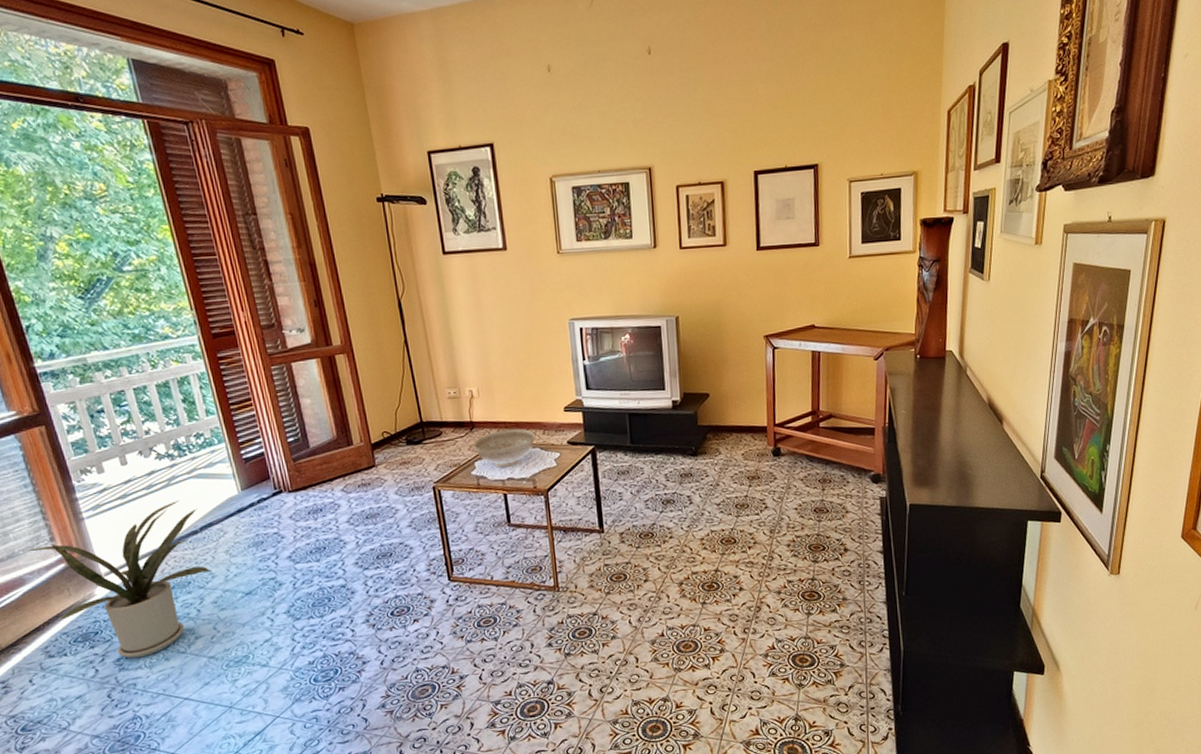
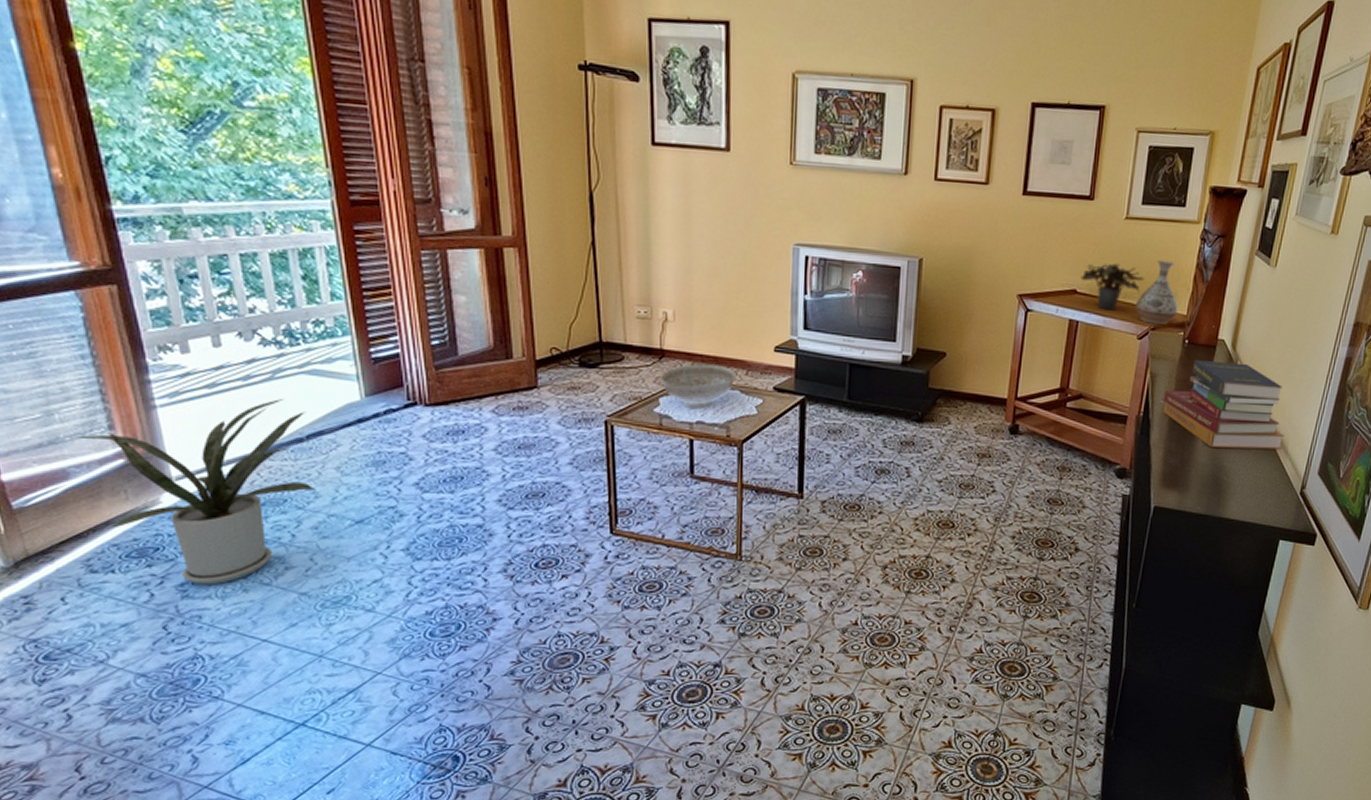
potted plant: none [817,297,873,339] -> present [1080,263,1145,311]
vase: none [868,288,907,345] -> present [1135,260,1179,325]
books: none [904,368,1018,447] -> present [1163,359,1284,450]

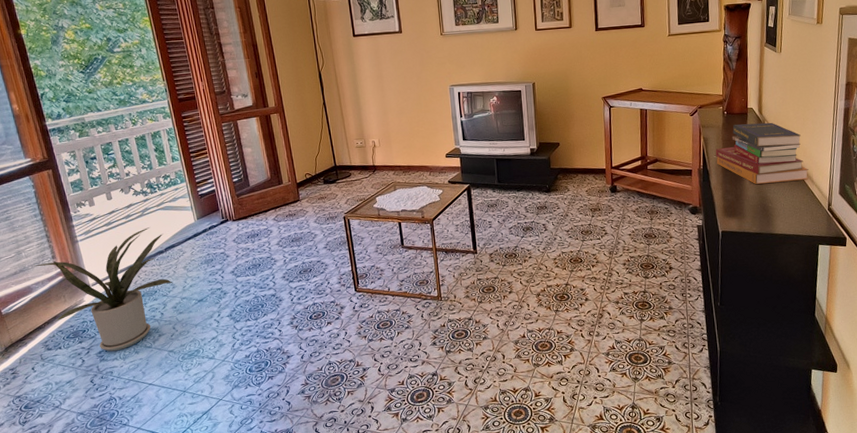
decorative bowl: present [661,363,736,410] -> none [375,171,423,203]
potted plant: present [1080,263,1145,311] -> none [643,66,688,99]
vase: present [1135,260,1179,325] -> none [684,59,716,104]

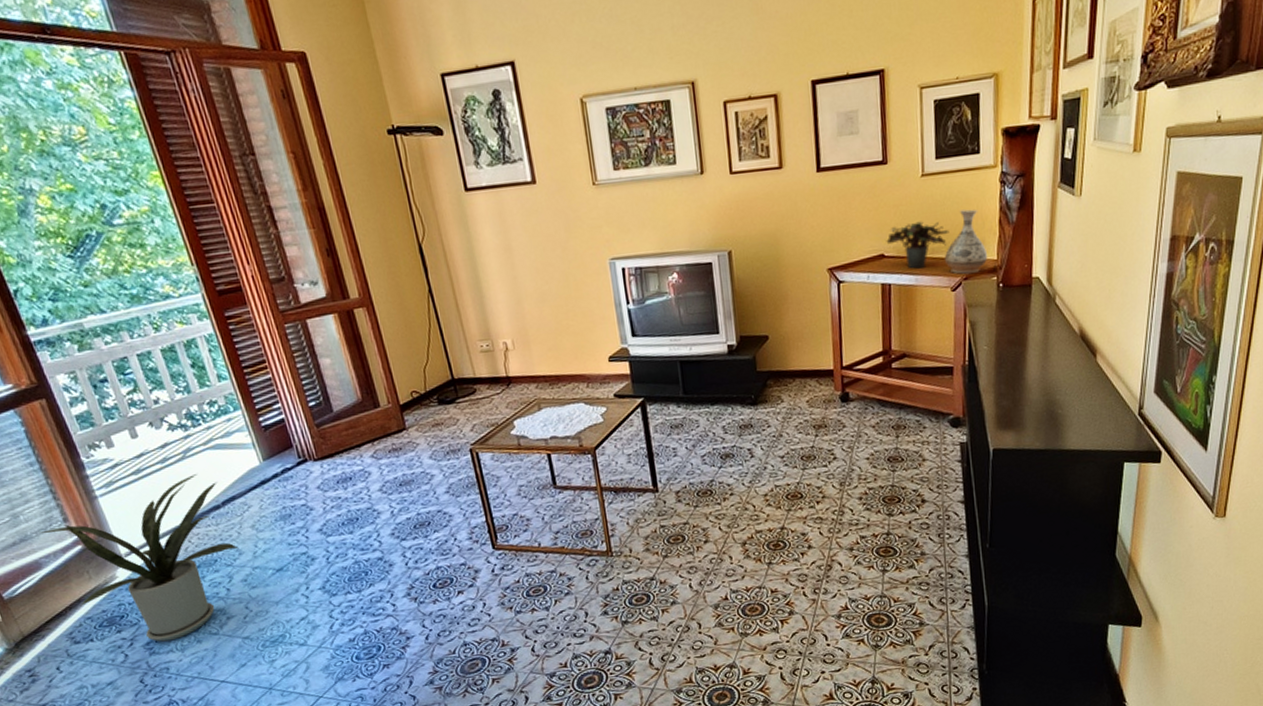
potted plant: none [643,66,688,99] -> present [886,221,950,269]
vase: none [684,59,716,104] -> present [944,209,988,274]
books: present [715,122,809,185] -> none [986,296,1114,385]

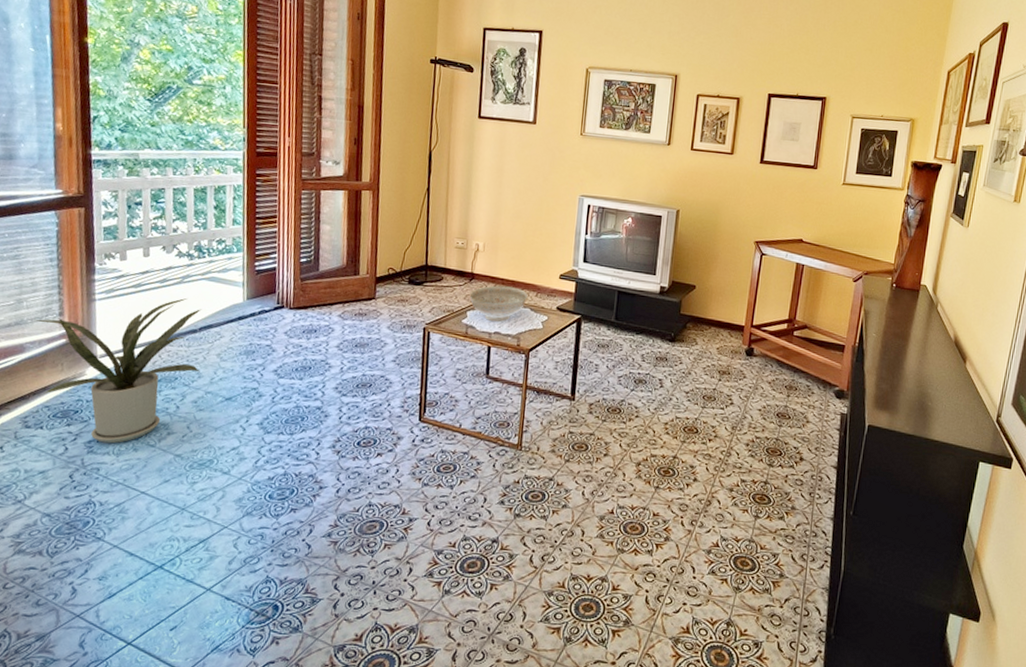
decorative bowl: none [511,382,579,427] -> present [469,285,528,323]
potted plant: present [886,221,950,269] -> none [806,219,859,258]
vase: present [944,209,988,274] -> none [850,218,887,271]

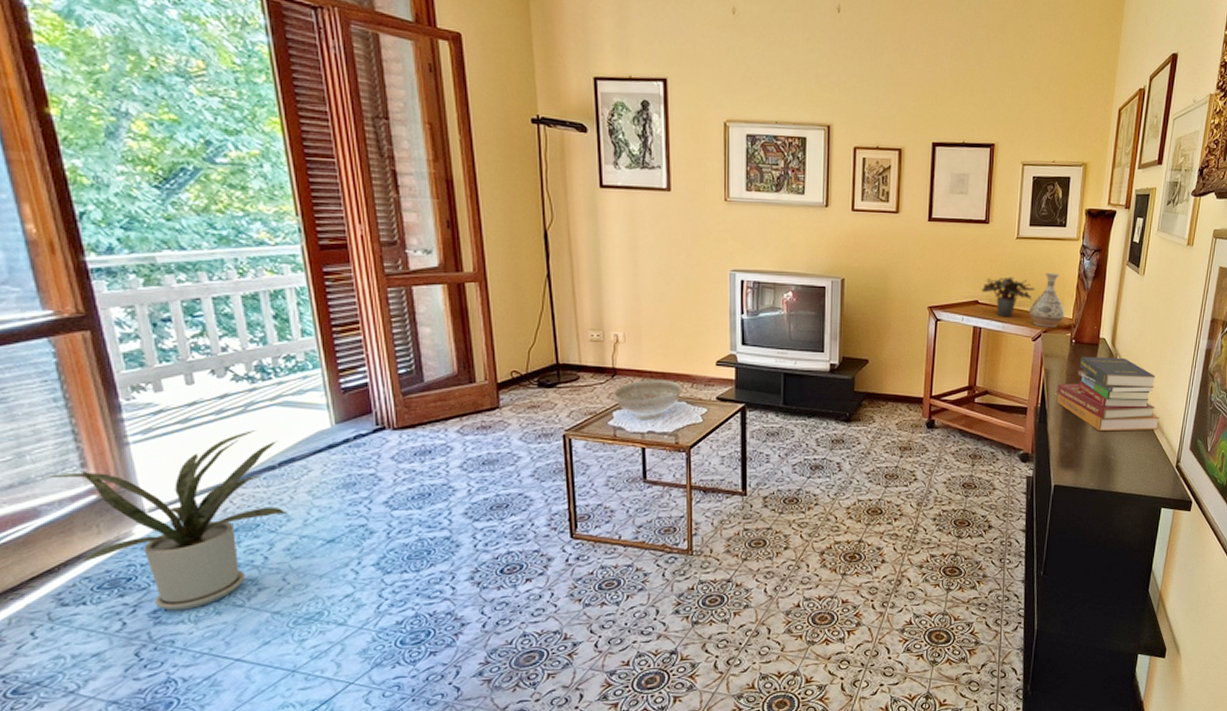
potted plant: none [806,219,859,258] -> present [981,276,1035,317]
vase: none [850,218,887,271] -> present [1028,272,1065,327]
books: none [875,300,980,381] -> present [1057,356,1160,432]

